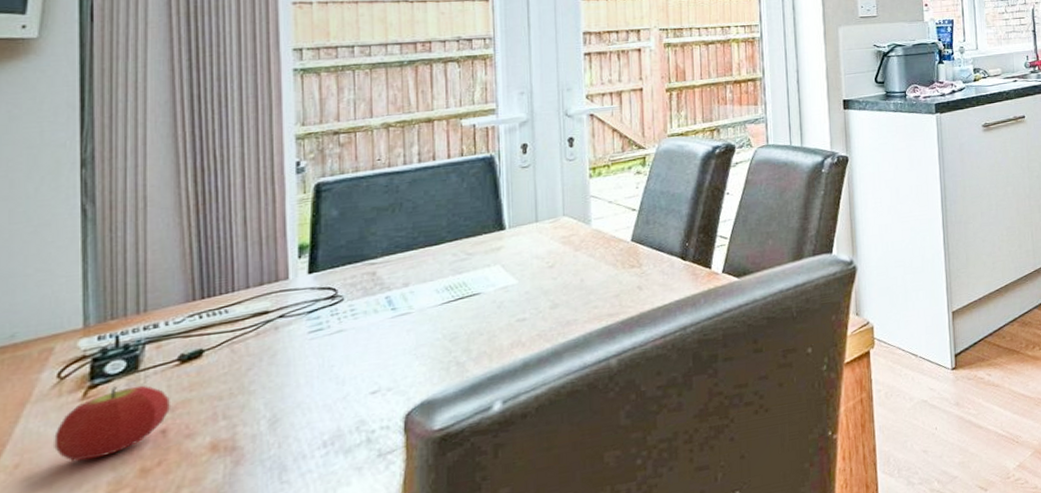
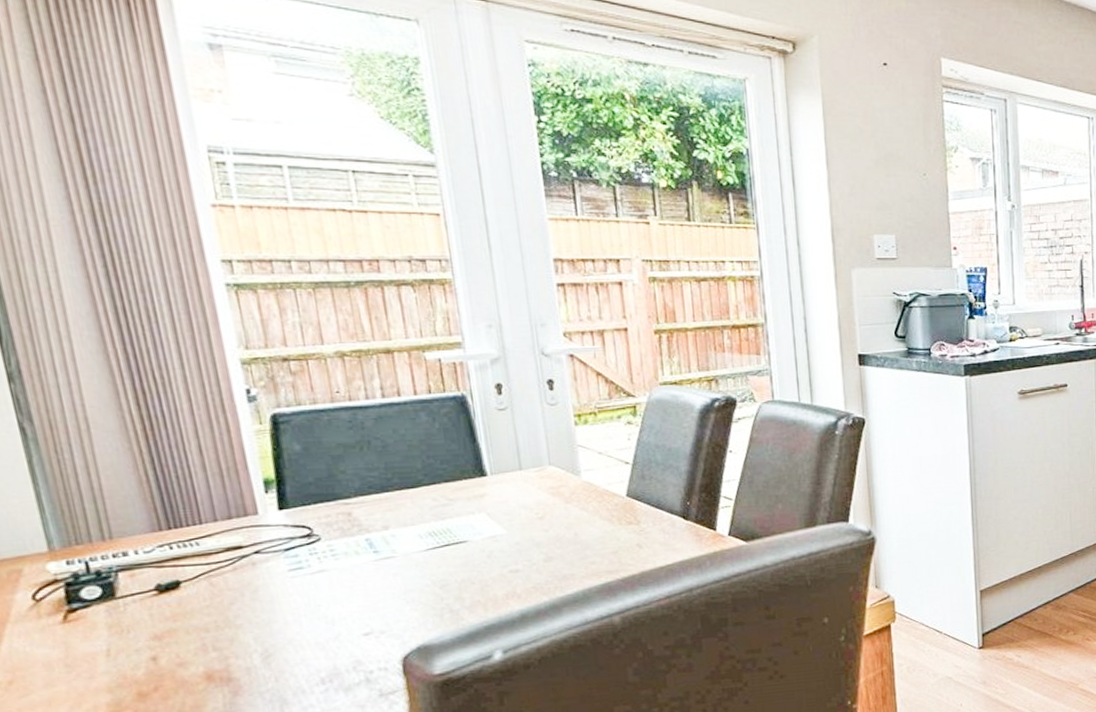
fruit: present [54,385,170,462] -> none [42,612,157,682]

